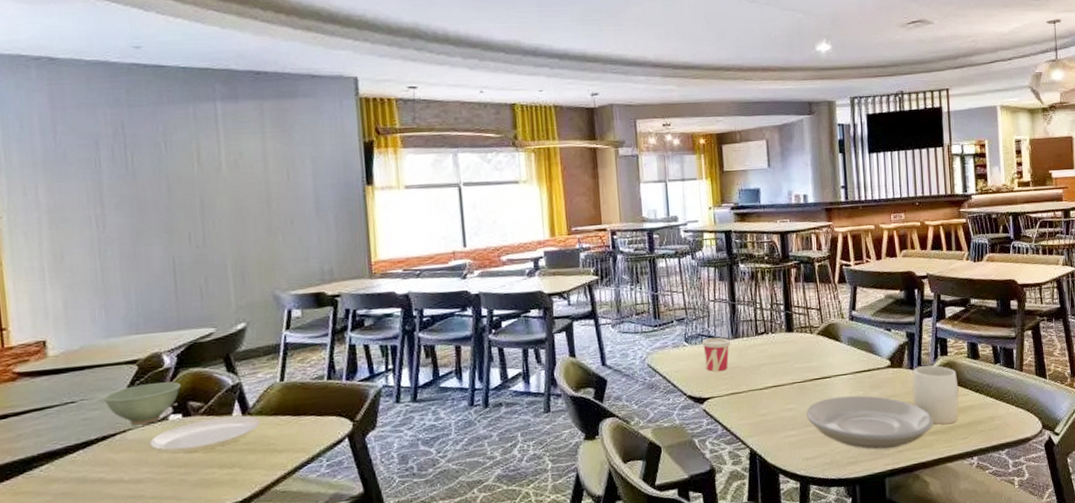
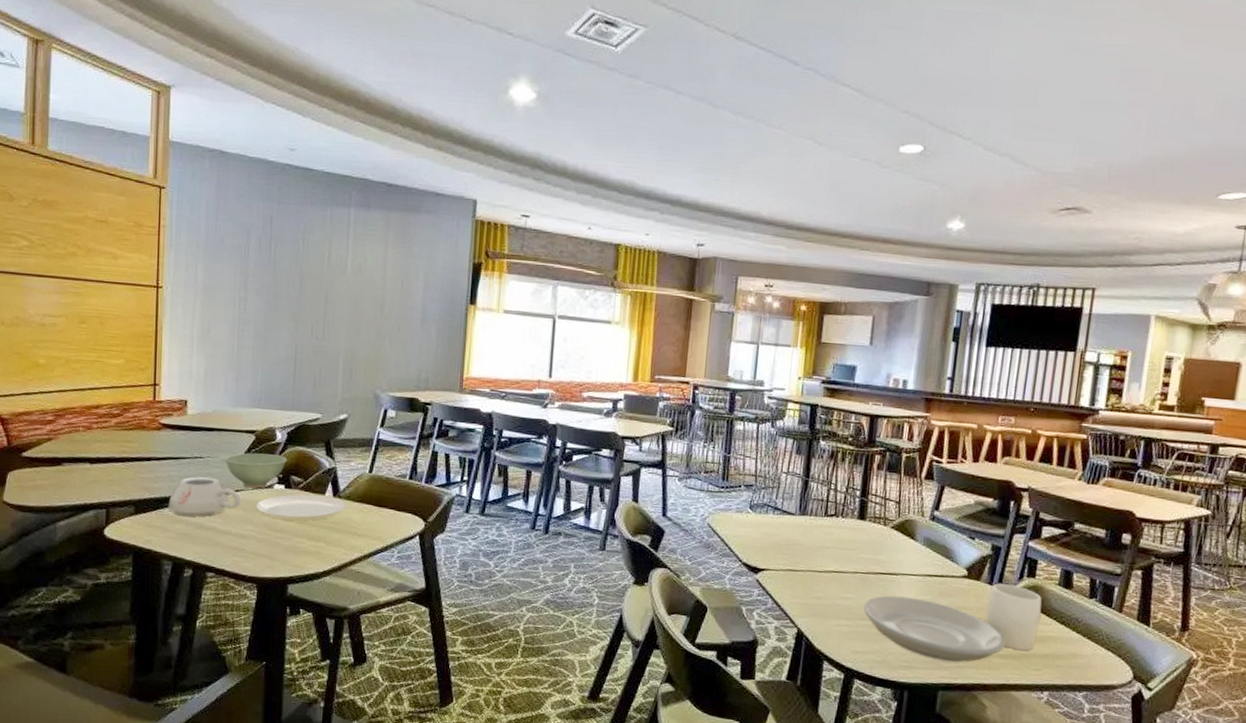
cup: none [37,422,131,474] -> present [168,476,241,517]
cup: present [701,337,731,372] -> none [766,509,797,546]

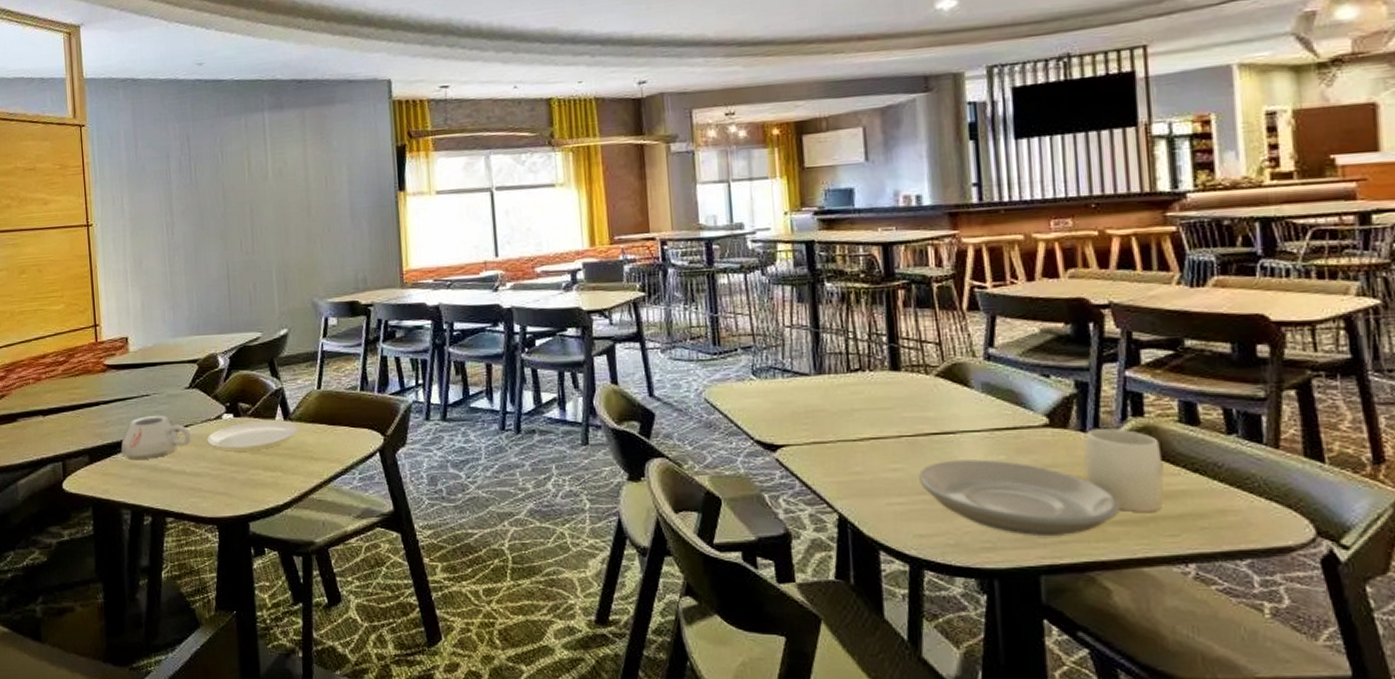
bowl: present [224,453,287,488] -> none [170,382,232,421]

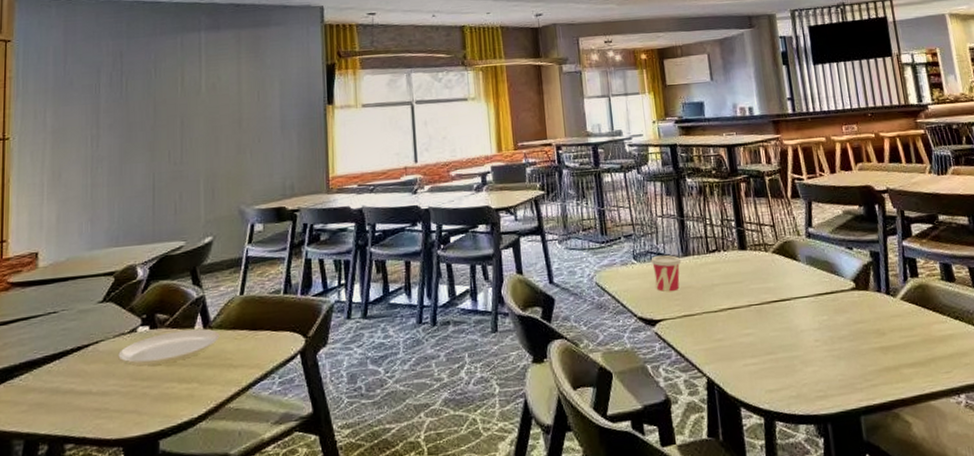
cup: present [120,414,192,459] -> none [18,332,102,384]
cup: none [774,371,814,415] -> present [650,254,682,292]
plate: present [919,459,1121,535] -> none [766,320,911,382]
mug: present [1083,428,1164,512] -> none [880,288,938,356]

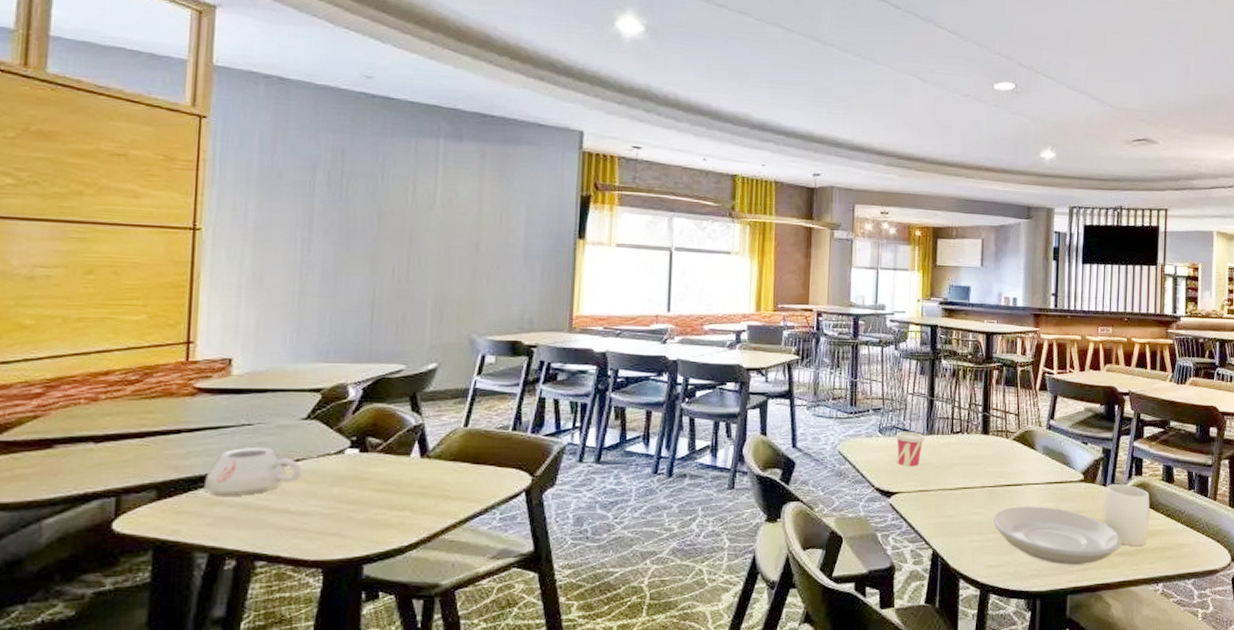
cup: none [18,332,102,384] -> present [203,446,303,496]
plate: present [118,328,220,366] -> none [322,457,438,489]
plate: none [766,320,911,382] -> present [994,506,1122,565]
mug: none [880,288,938,356] -> present [1102,484,1150,546]

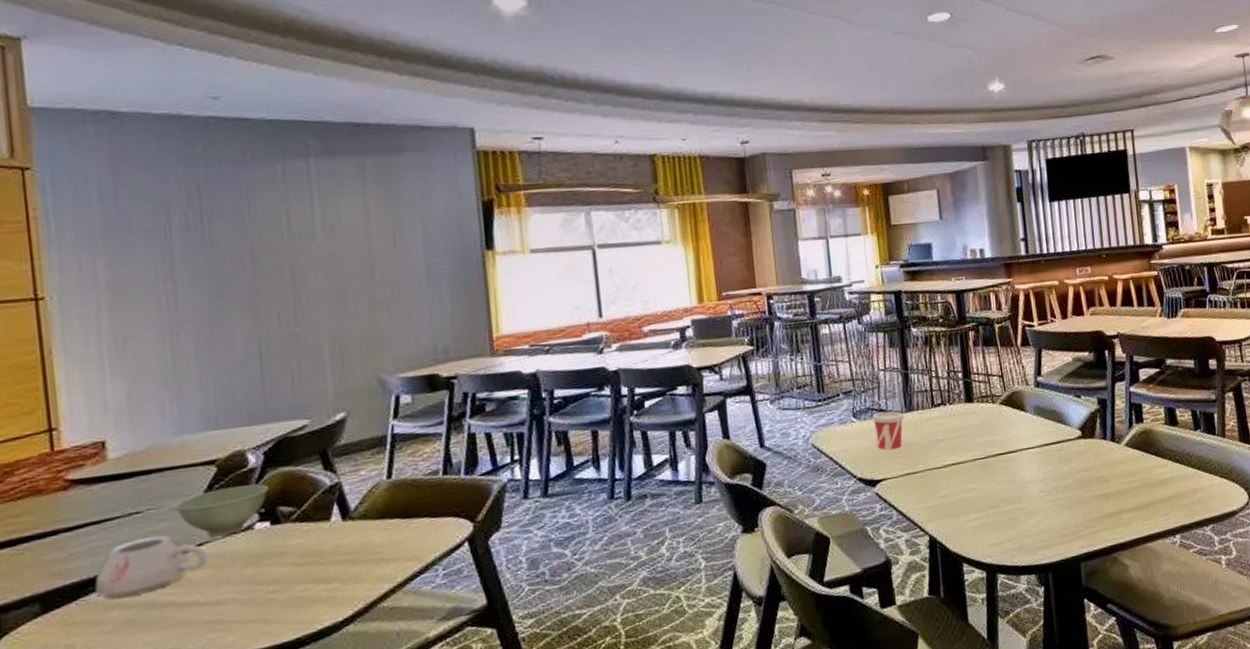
bowl: none [281,414,362,456] -> present [174,484,268,538]
plate: present [994,506,1122,565] -> none [991,470,1132,531]
mug: present [1102,484,1150,546] -> none [1105,434,1158,500]

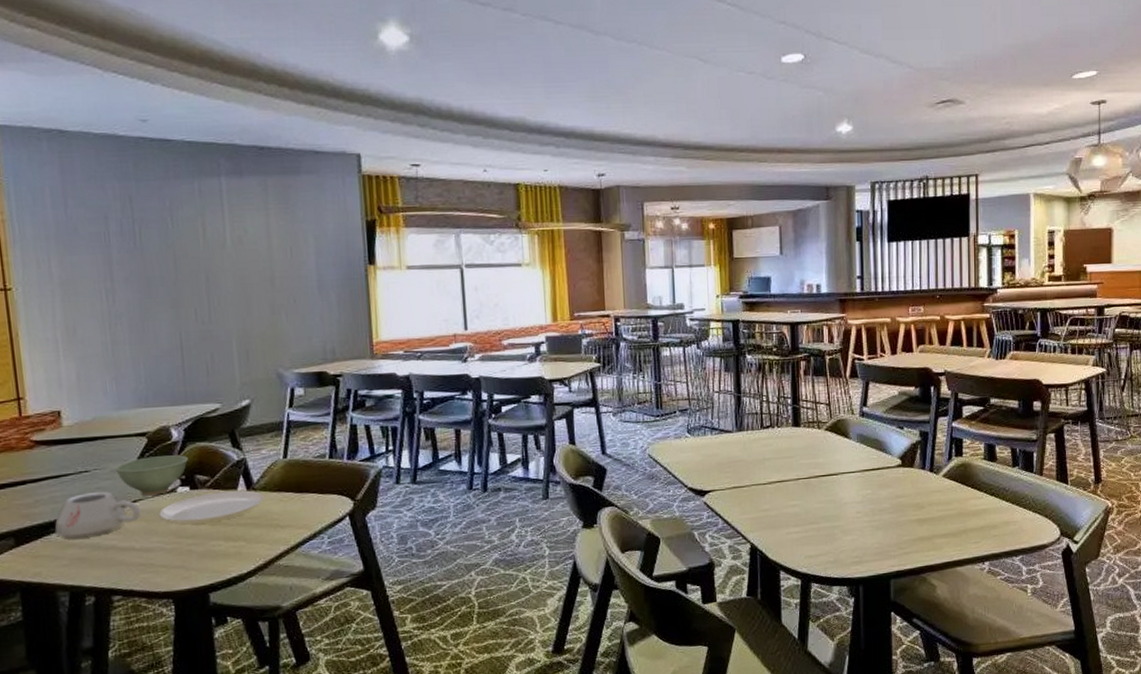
plate: none [231,520,364,568] -> present [159,490,265,525]
cup: present [872,410,905,450] -> none [704,429,735,465]

